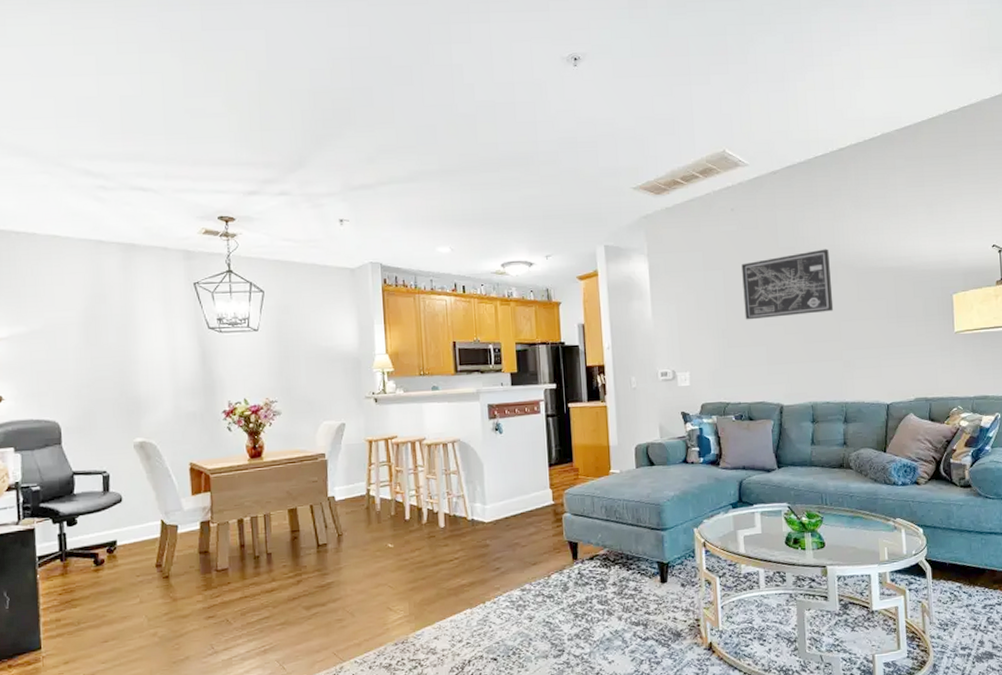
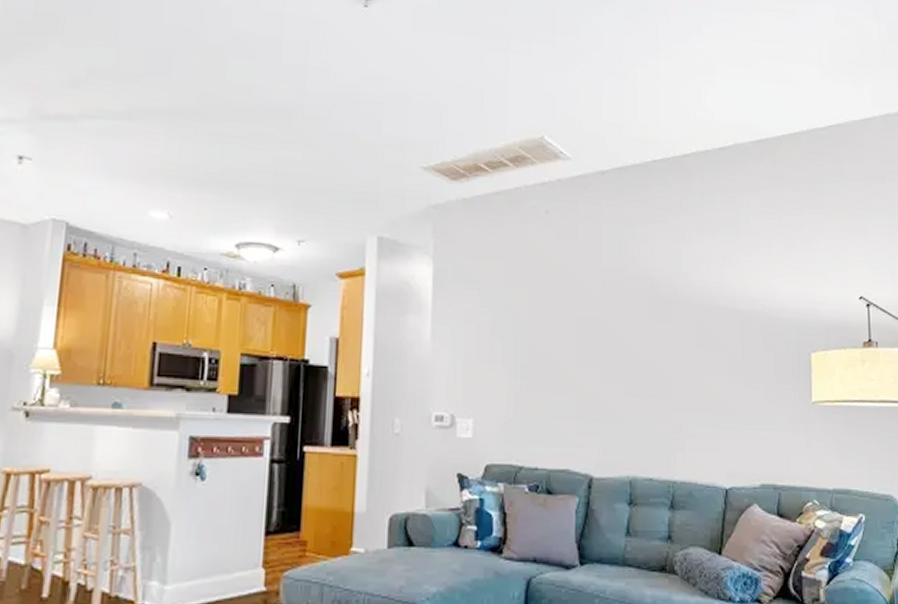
wall art: present [741,249,834,320] -> none [552,276,665,358]

